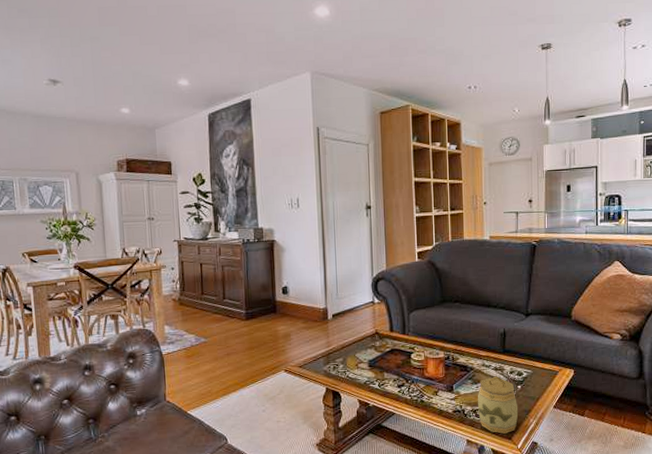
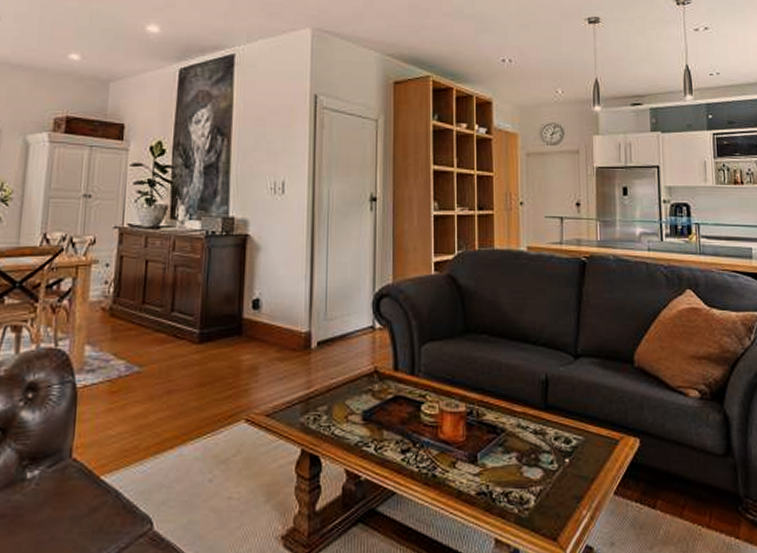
jar: present [478,376,519,434] -> none [511,442,566,531]

